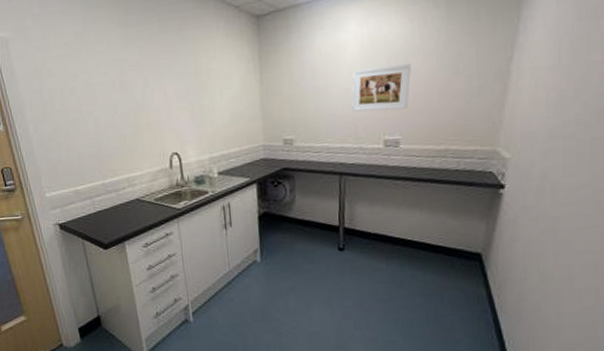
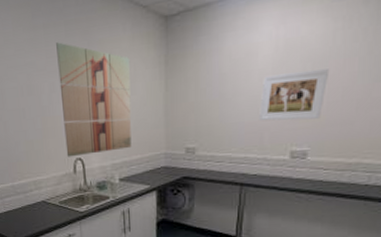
wall art: none [149,38,229,152] -> present [56,42,132,157]

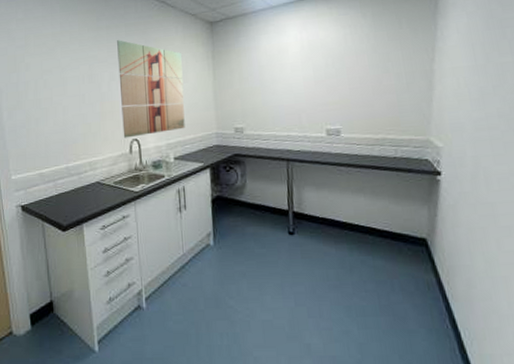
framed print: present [259,69,330,122] -> none [295,63,347,104]

